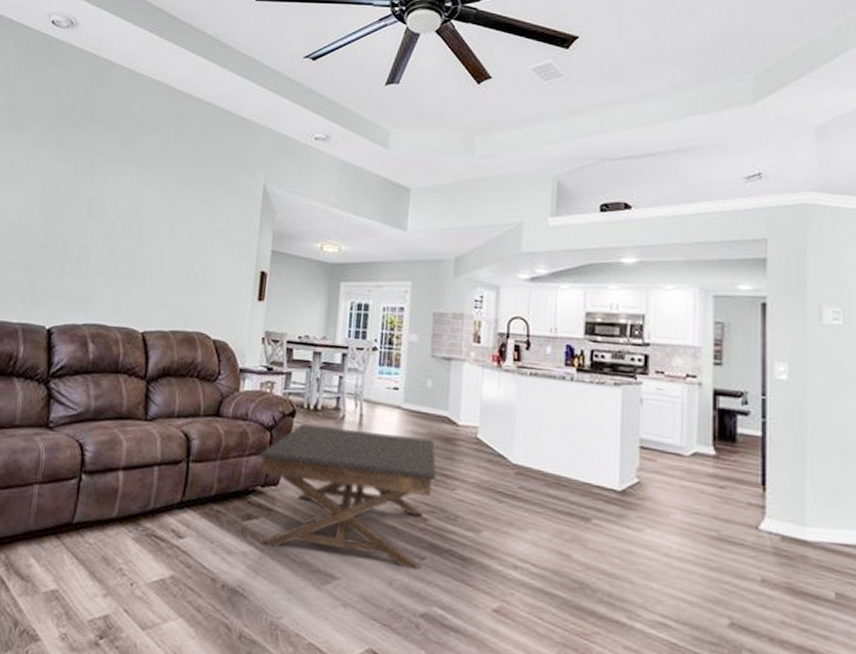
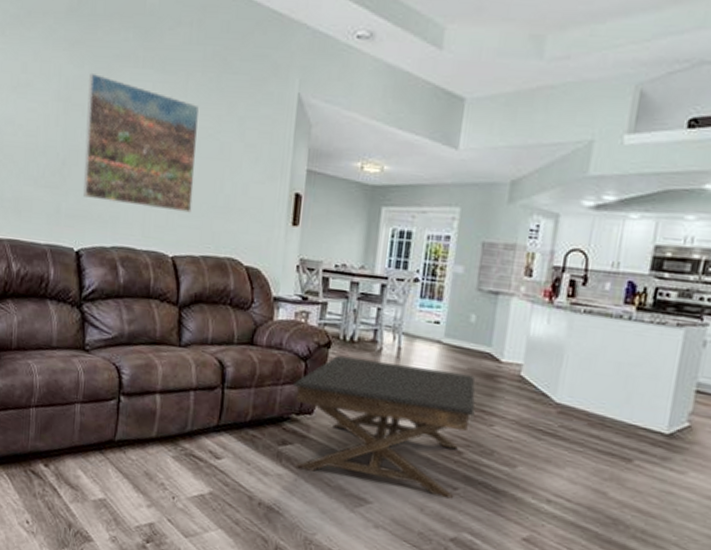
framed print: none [59,168,173,291] -> present [83,72,199,213]

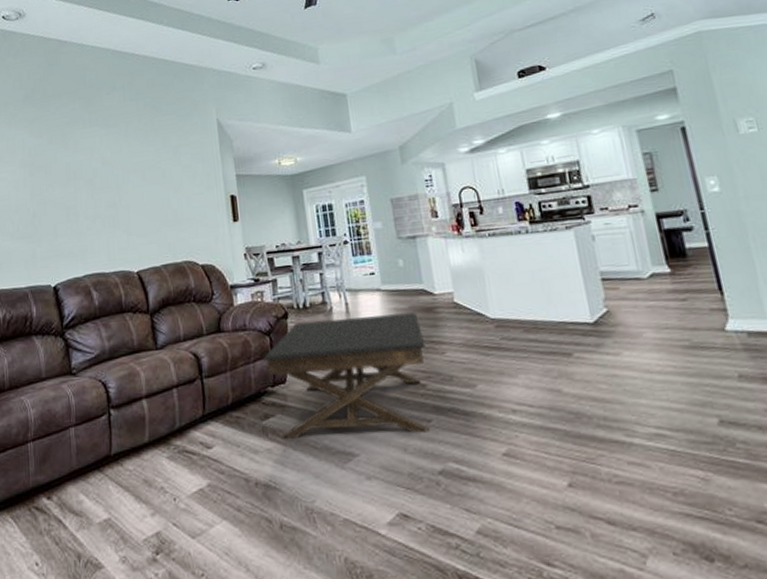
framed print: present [83,72,199,213] -> none [47,139,148,239]

